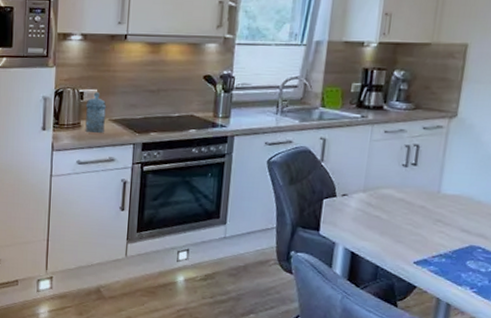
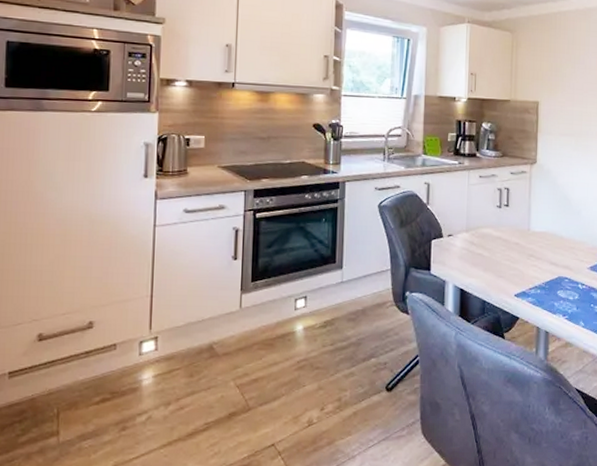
canister: present [85,92,107,134] -> none [192,139,215,181]

